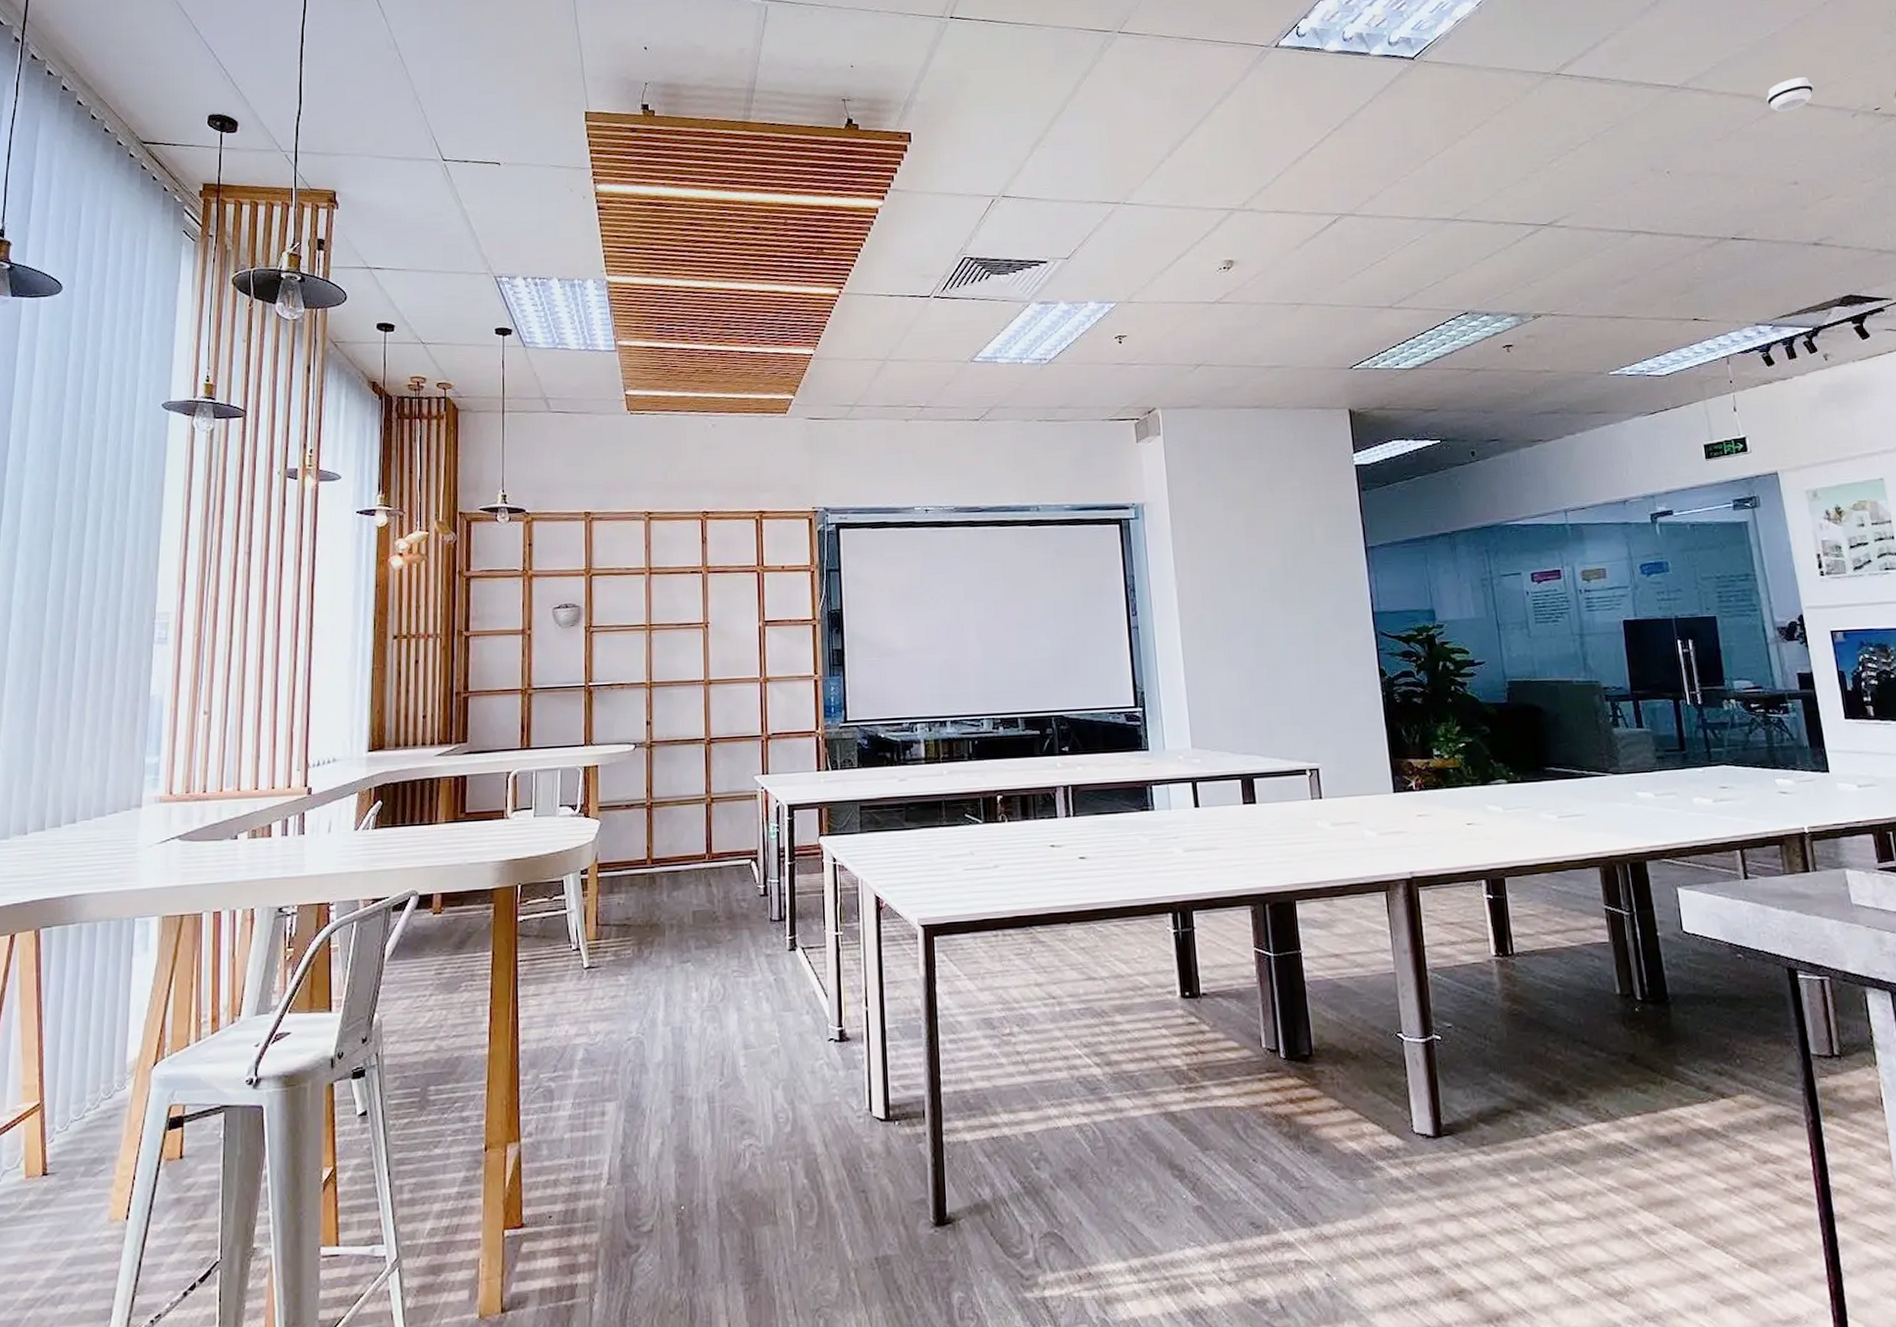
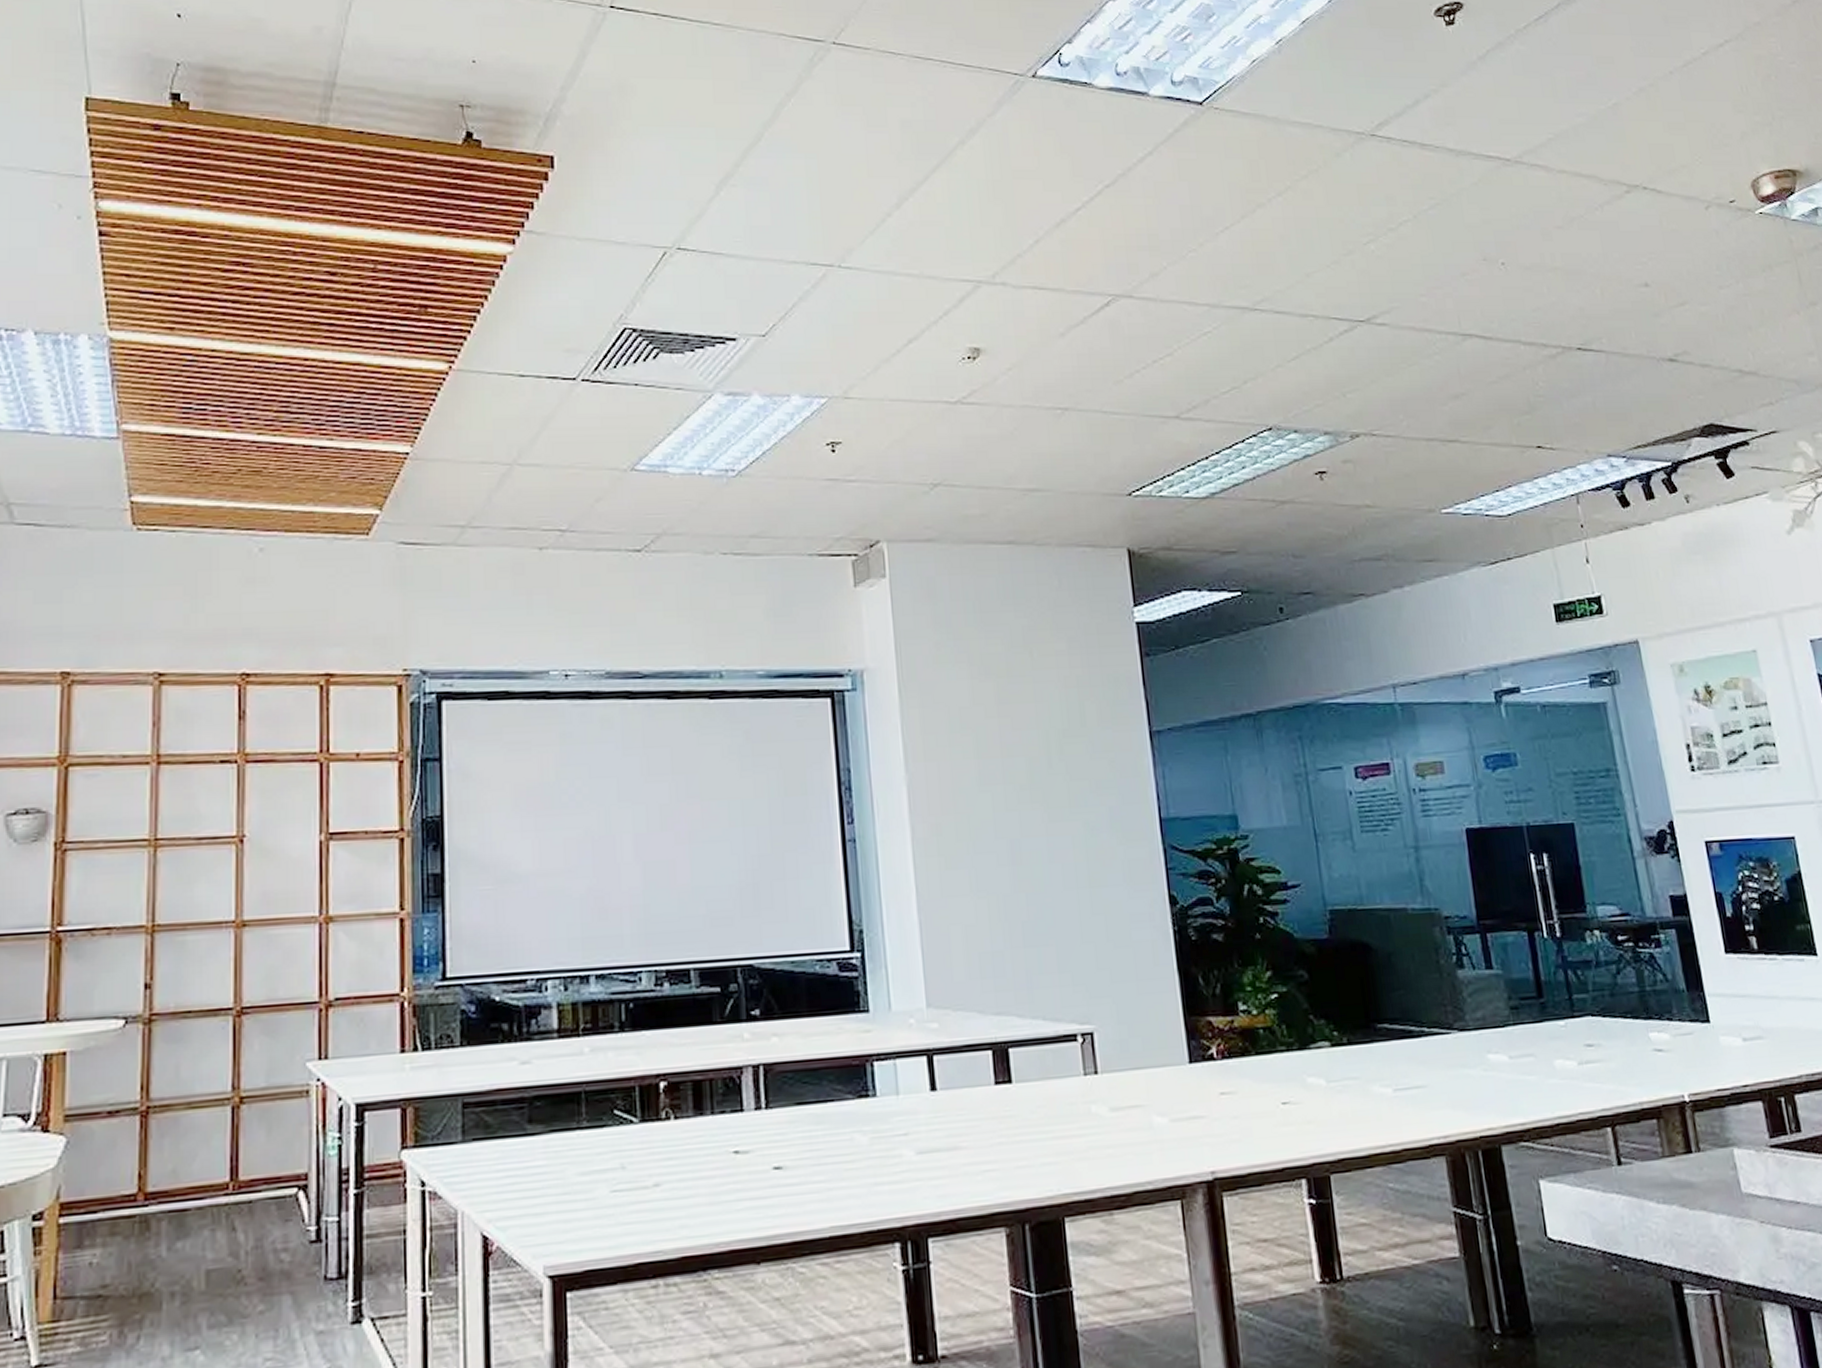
smoke detector: present [1766,77,1814,112] -> none [1610,158,1663,198]

